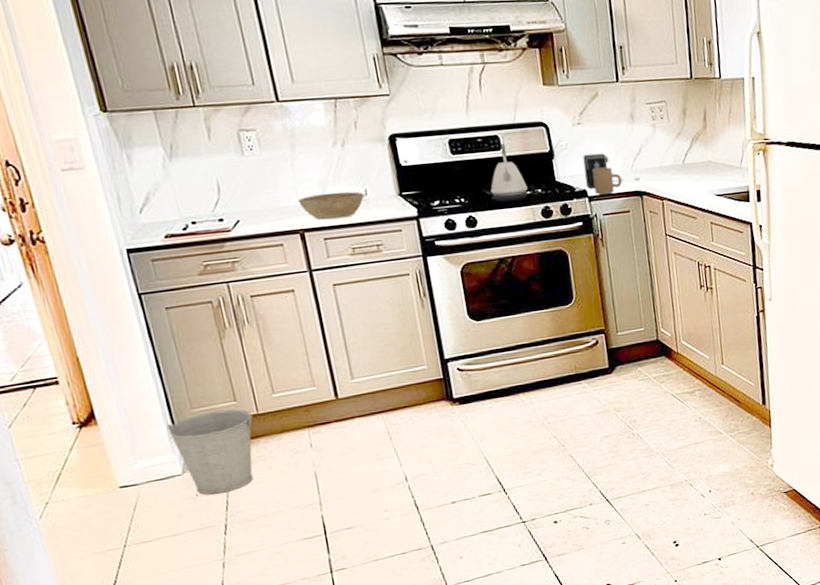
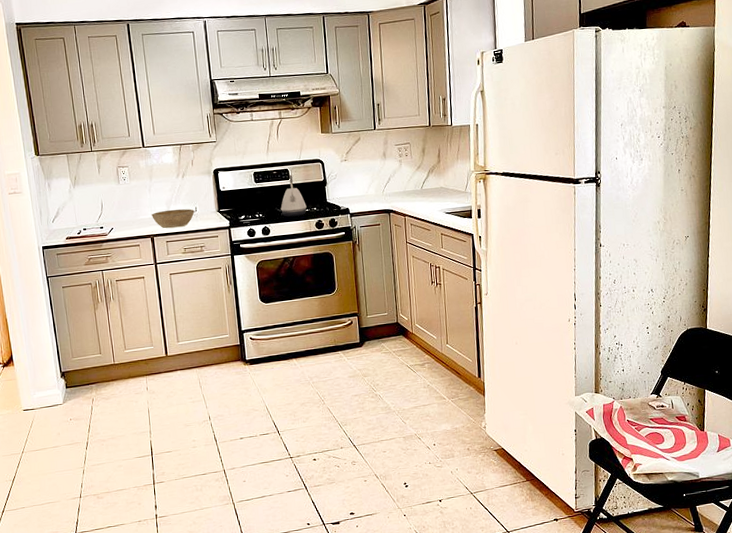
bucket: present [167,409,253,495] -> none [56,359,111,420]
coffee maker: present [583,153,640,189] -> none [347,181,388,207]
mug: present [592,167,622,195] -> none [354,191,375,212]

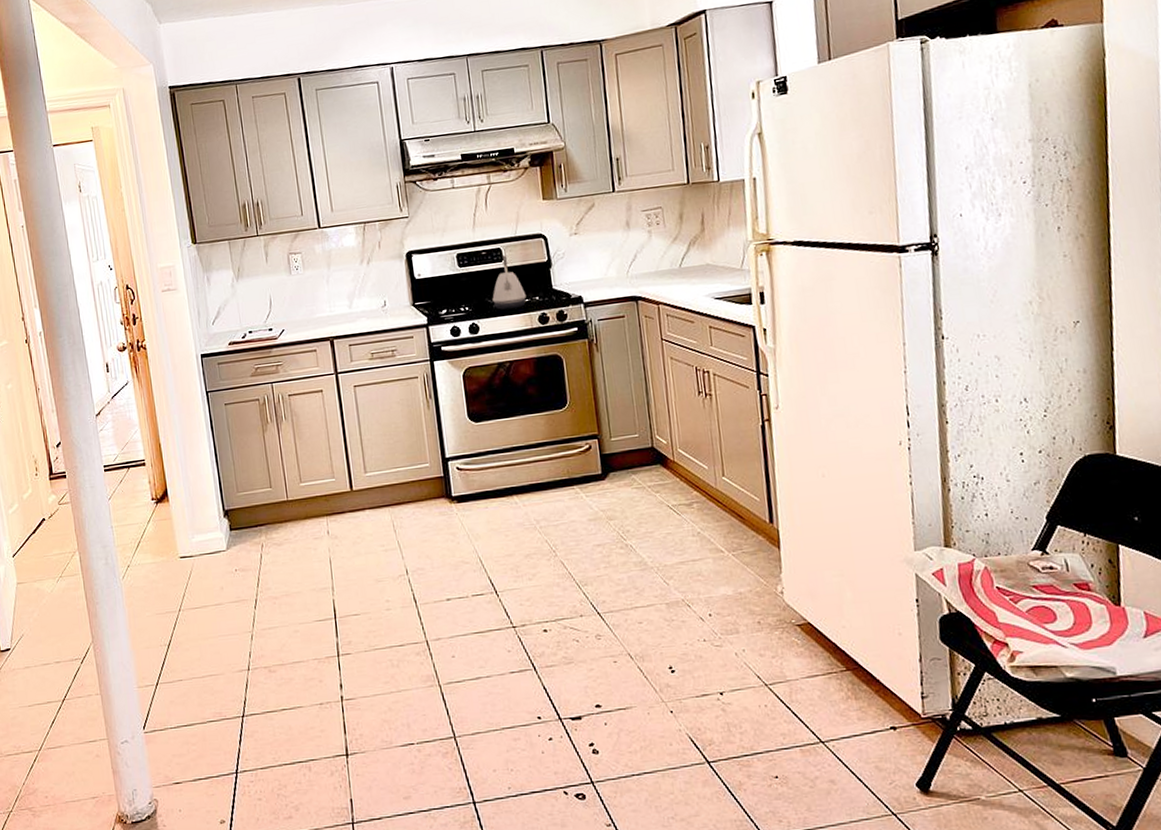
bowl: present [151,208,195,229] -> none [330,303,384,329]

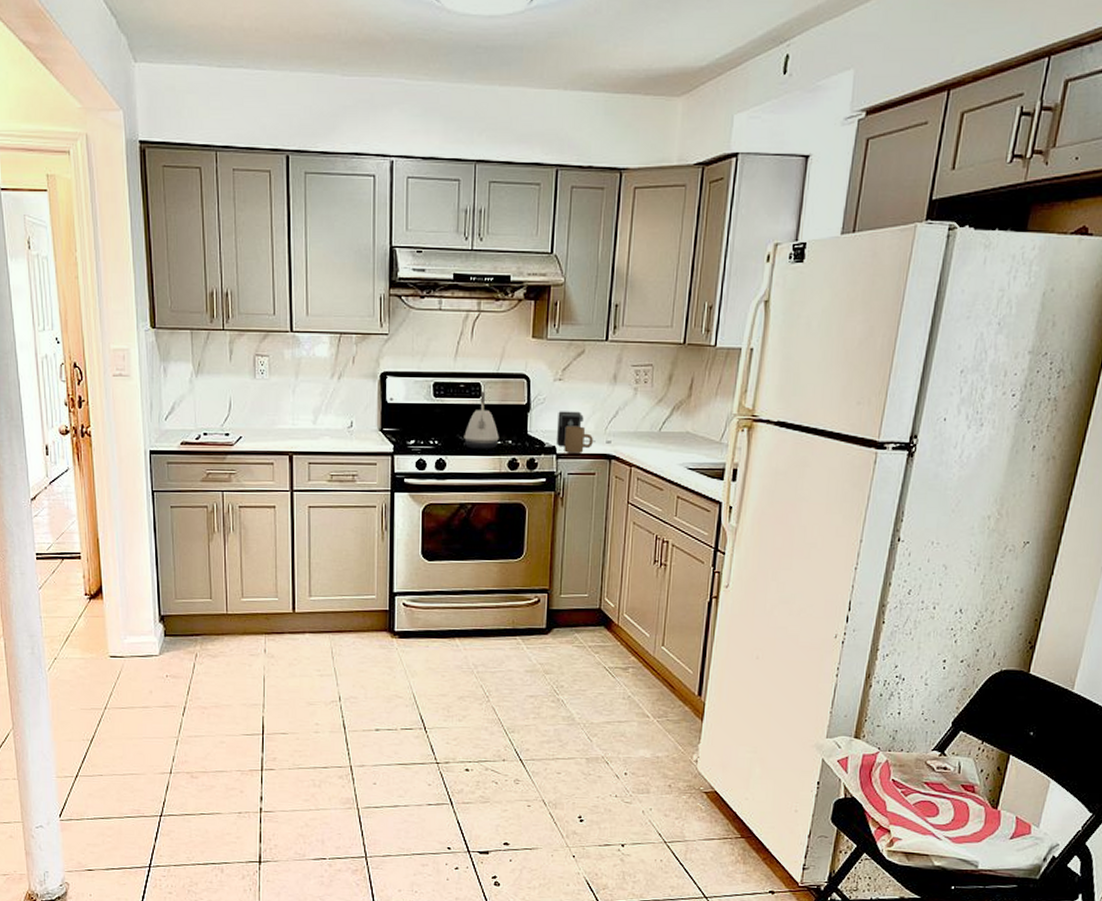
coffee maker: none [579,260,635,295] -> present [556,411,611,446]
mug: none [588,273,617,301] -> present [564,426,593,453]

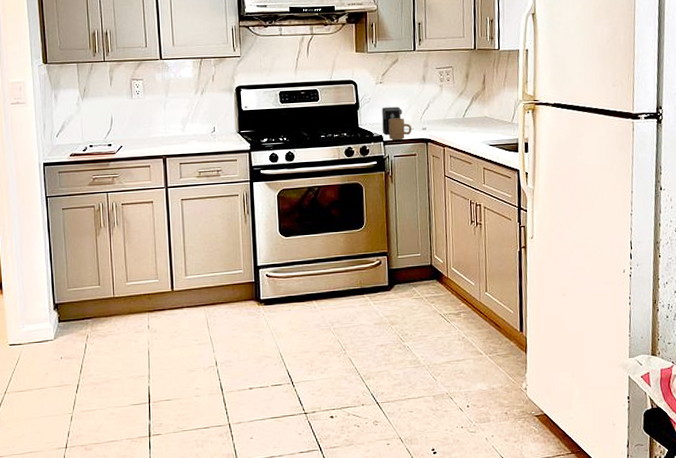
kettle: present [464,391,499,450] -> none [307,96,336,143]

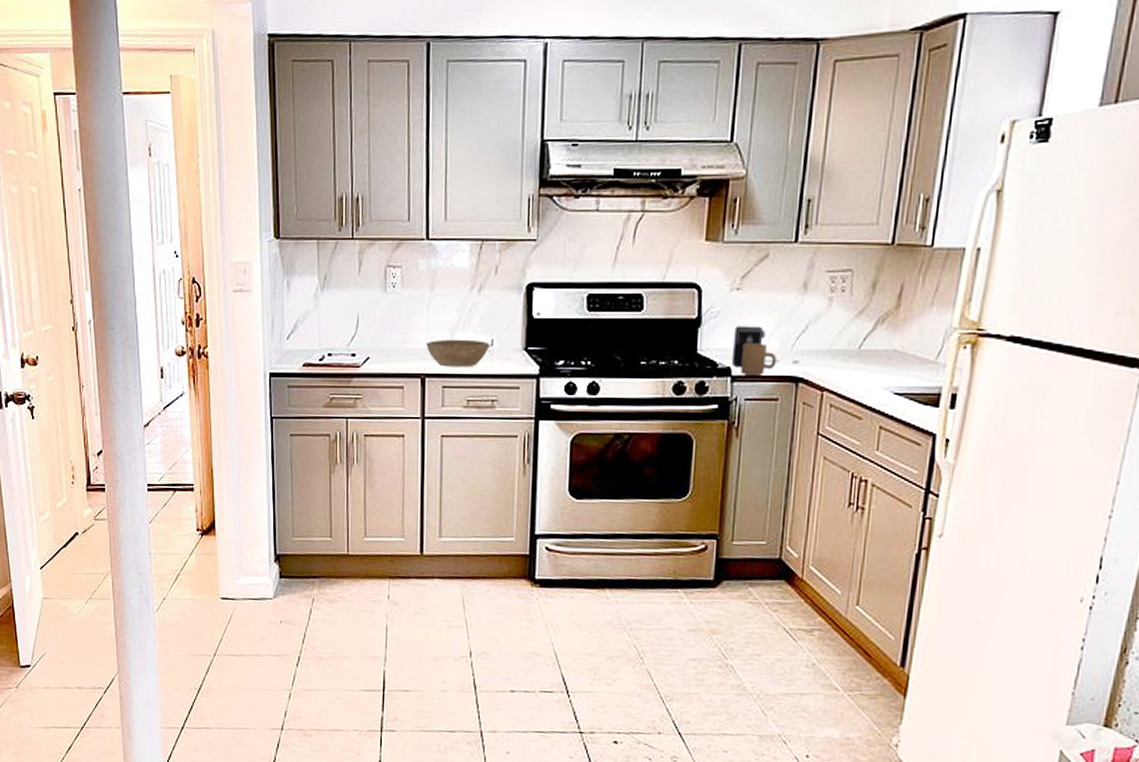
bowl: none [165,128,213,149] -> present [426,339,490,368]

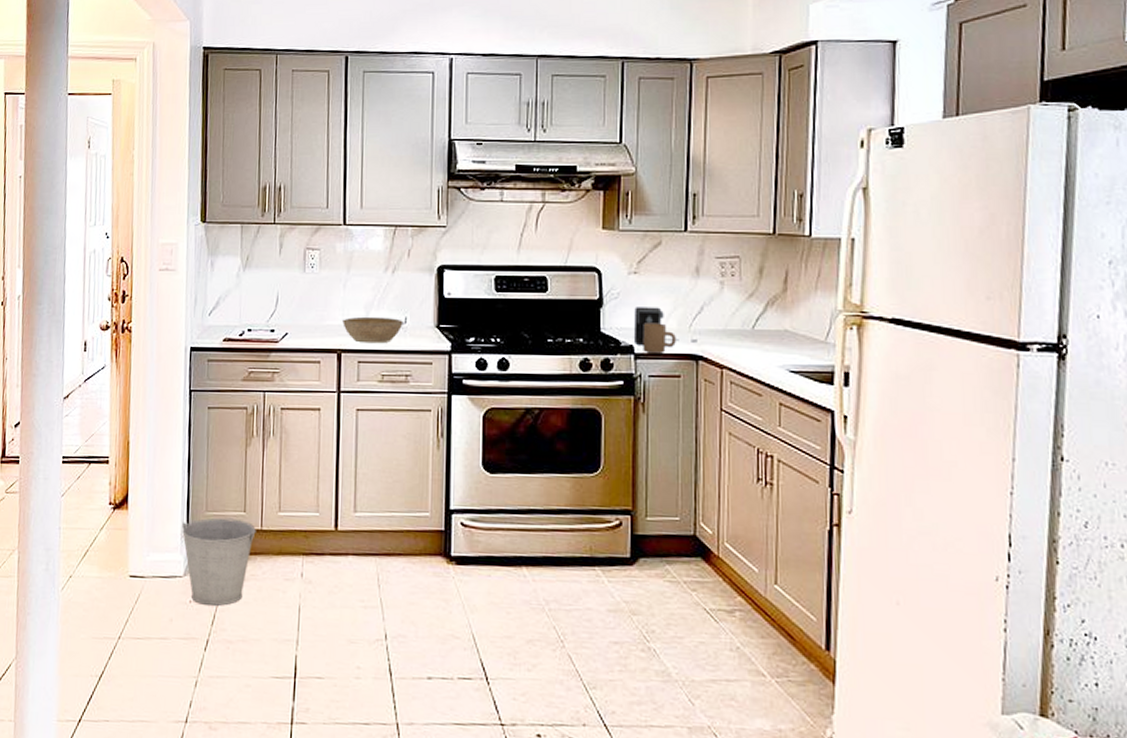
bucket: none [270,543,343,626] -> present [182,518,256,606]

